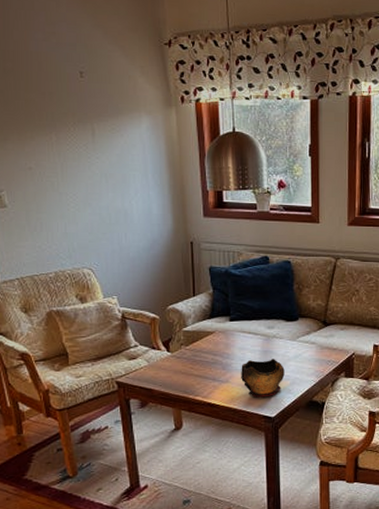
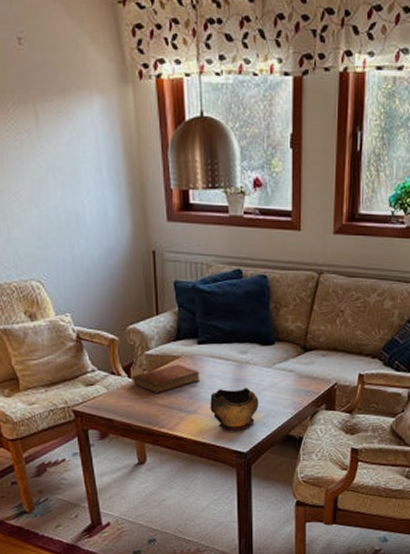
bible: none [171,339,232,366] -> present [133,364,201,394]

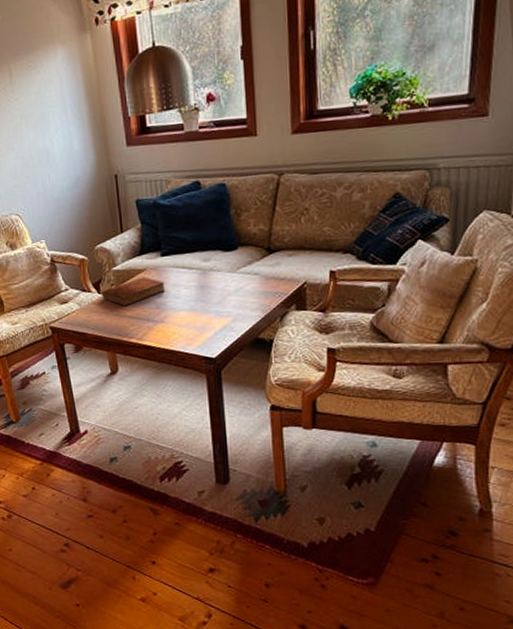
decorative bowl: present [210,388,259,431] -> none [176,294,225,338]

